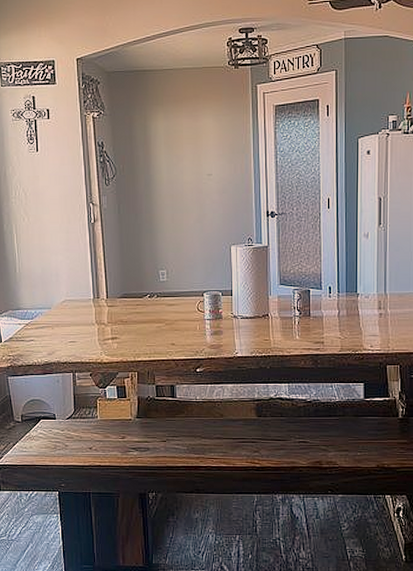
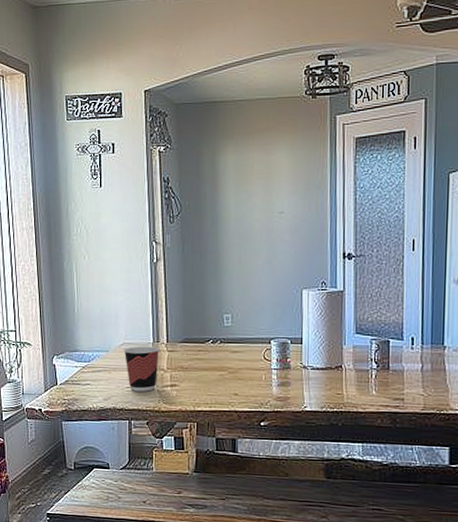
cup: none [65,302,100,345] -> present [124,346,159,392]

